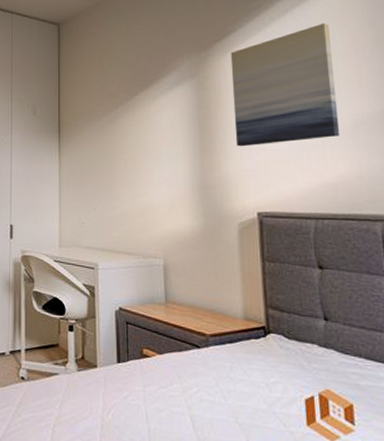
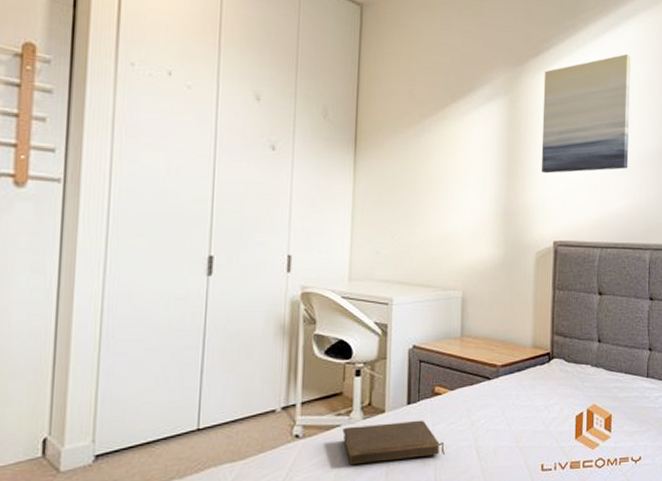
book: none [60,376,157,417] -> present [342,420,445,464]

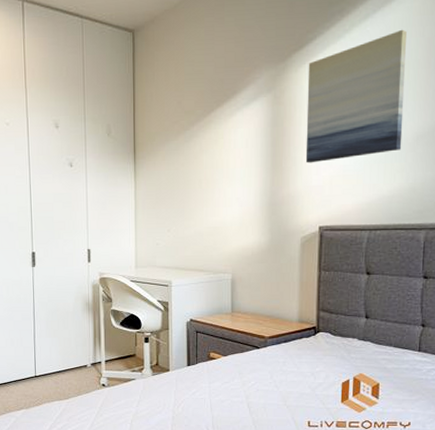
book: present [342,420,445,464] -> none [137,378,220,408]

